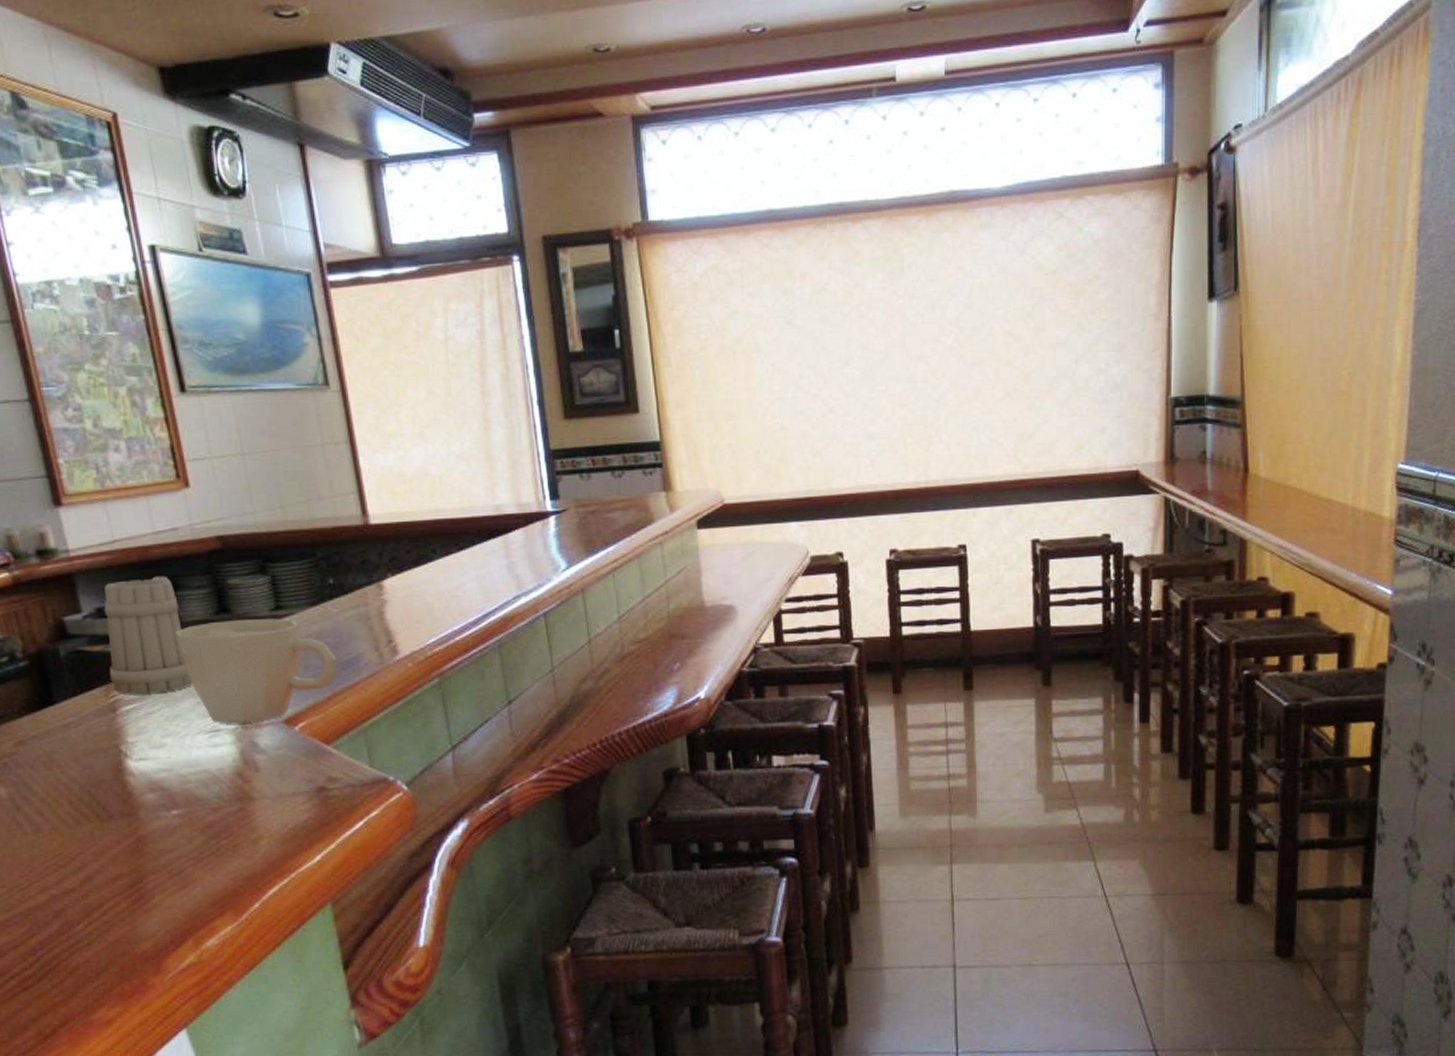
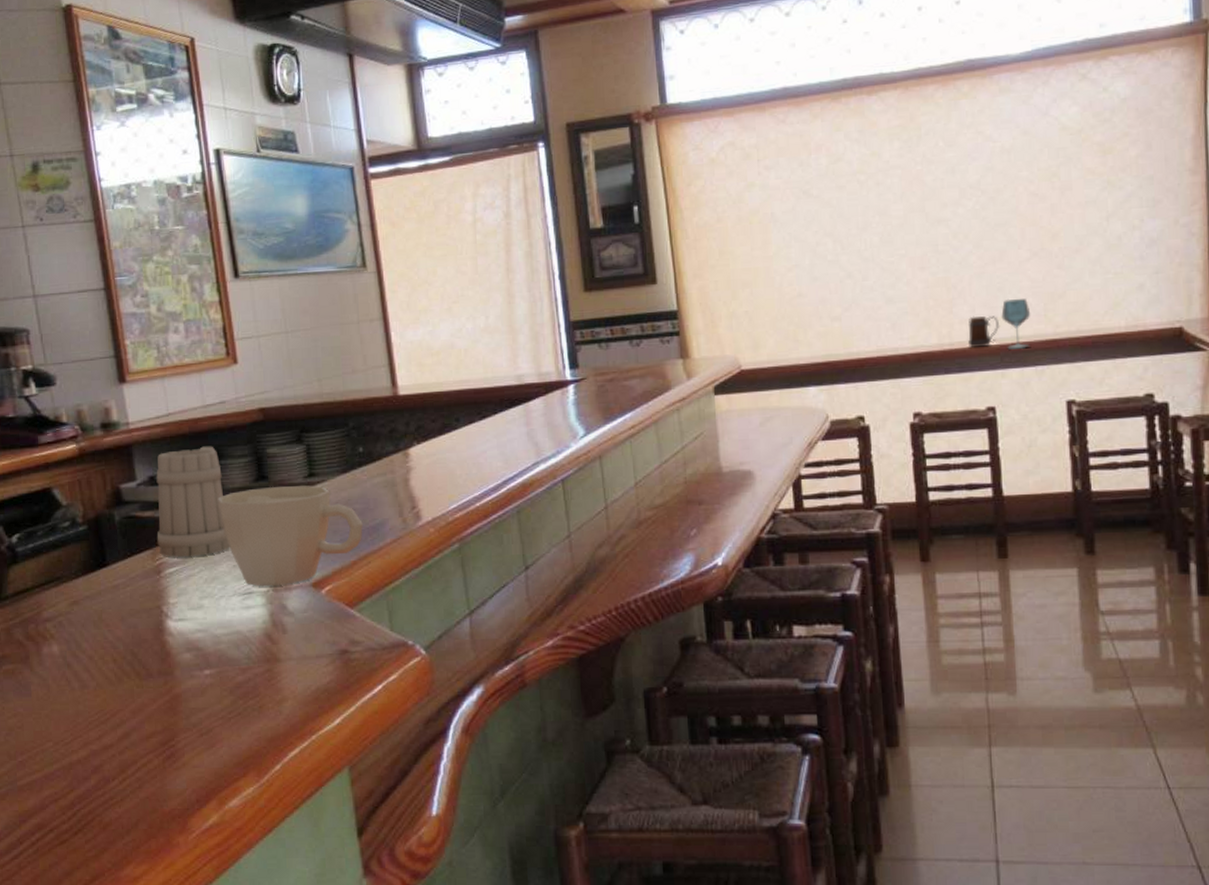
beer mug: none [943,454,973,487] -> present [968,316,1000,349]
wine glass: none [975,439,1002,489] -> present [1001,299,1031,350]

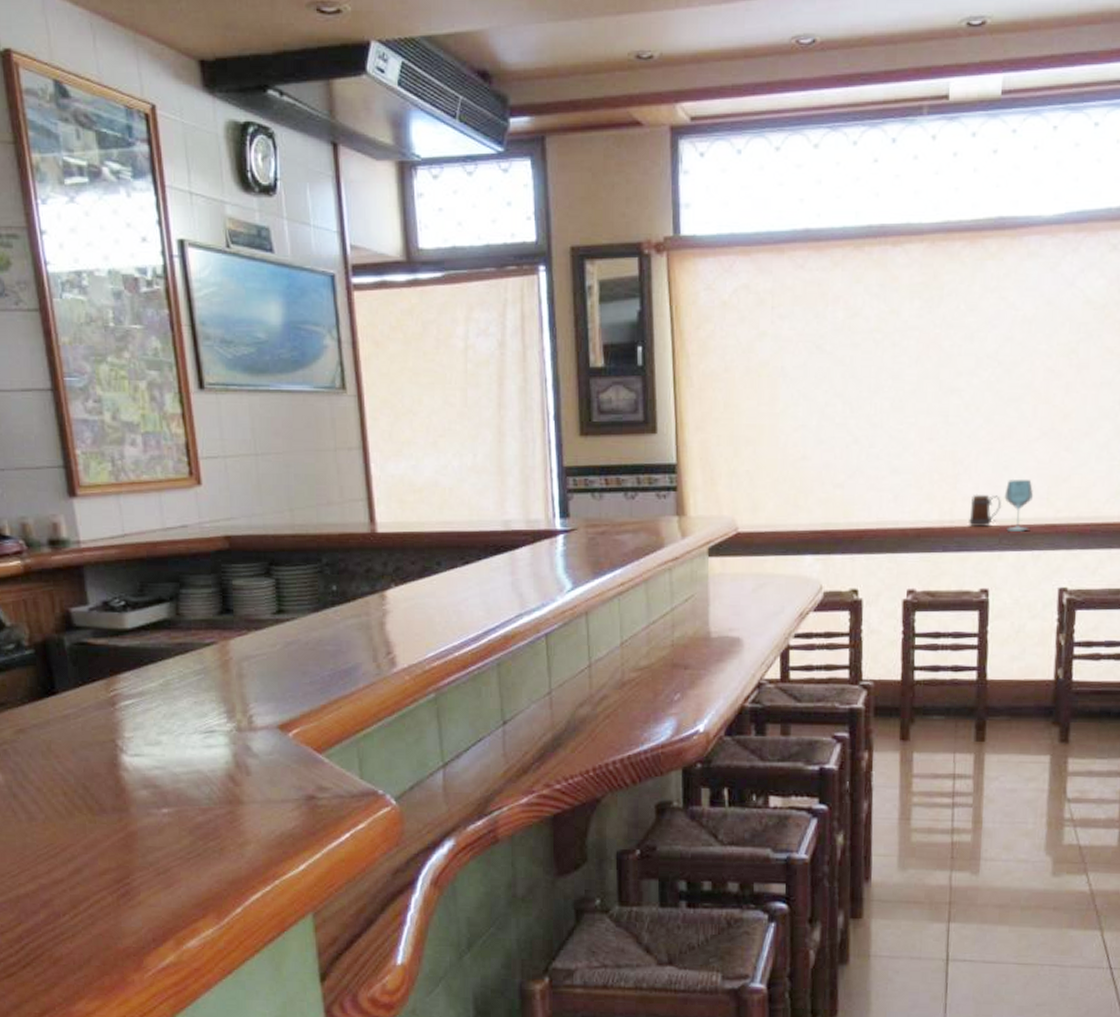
beer mug: present [156,446,230,558] -> none [110,572,191,691]
cup: present [217,485,363,587] -> none [177,621,334,726]

